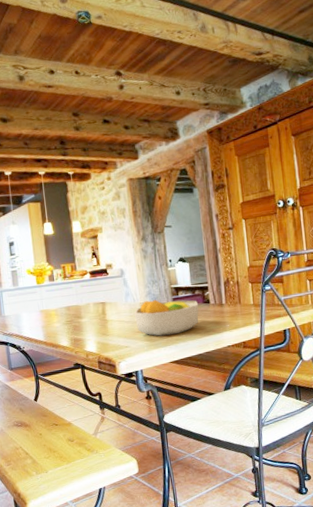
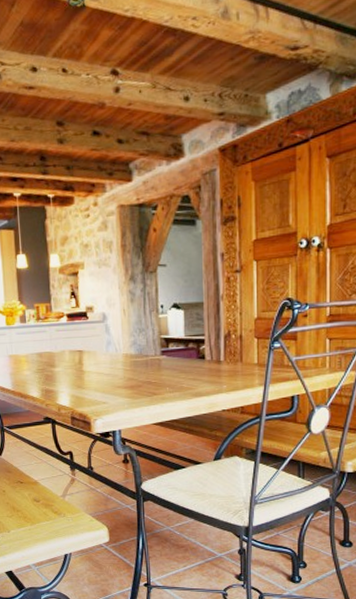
fruit bowl: present [134,300,199,336] -> none [116,351,192,393]

